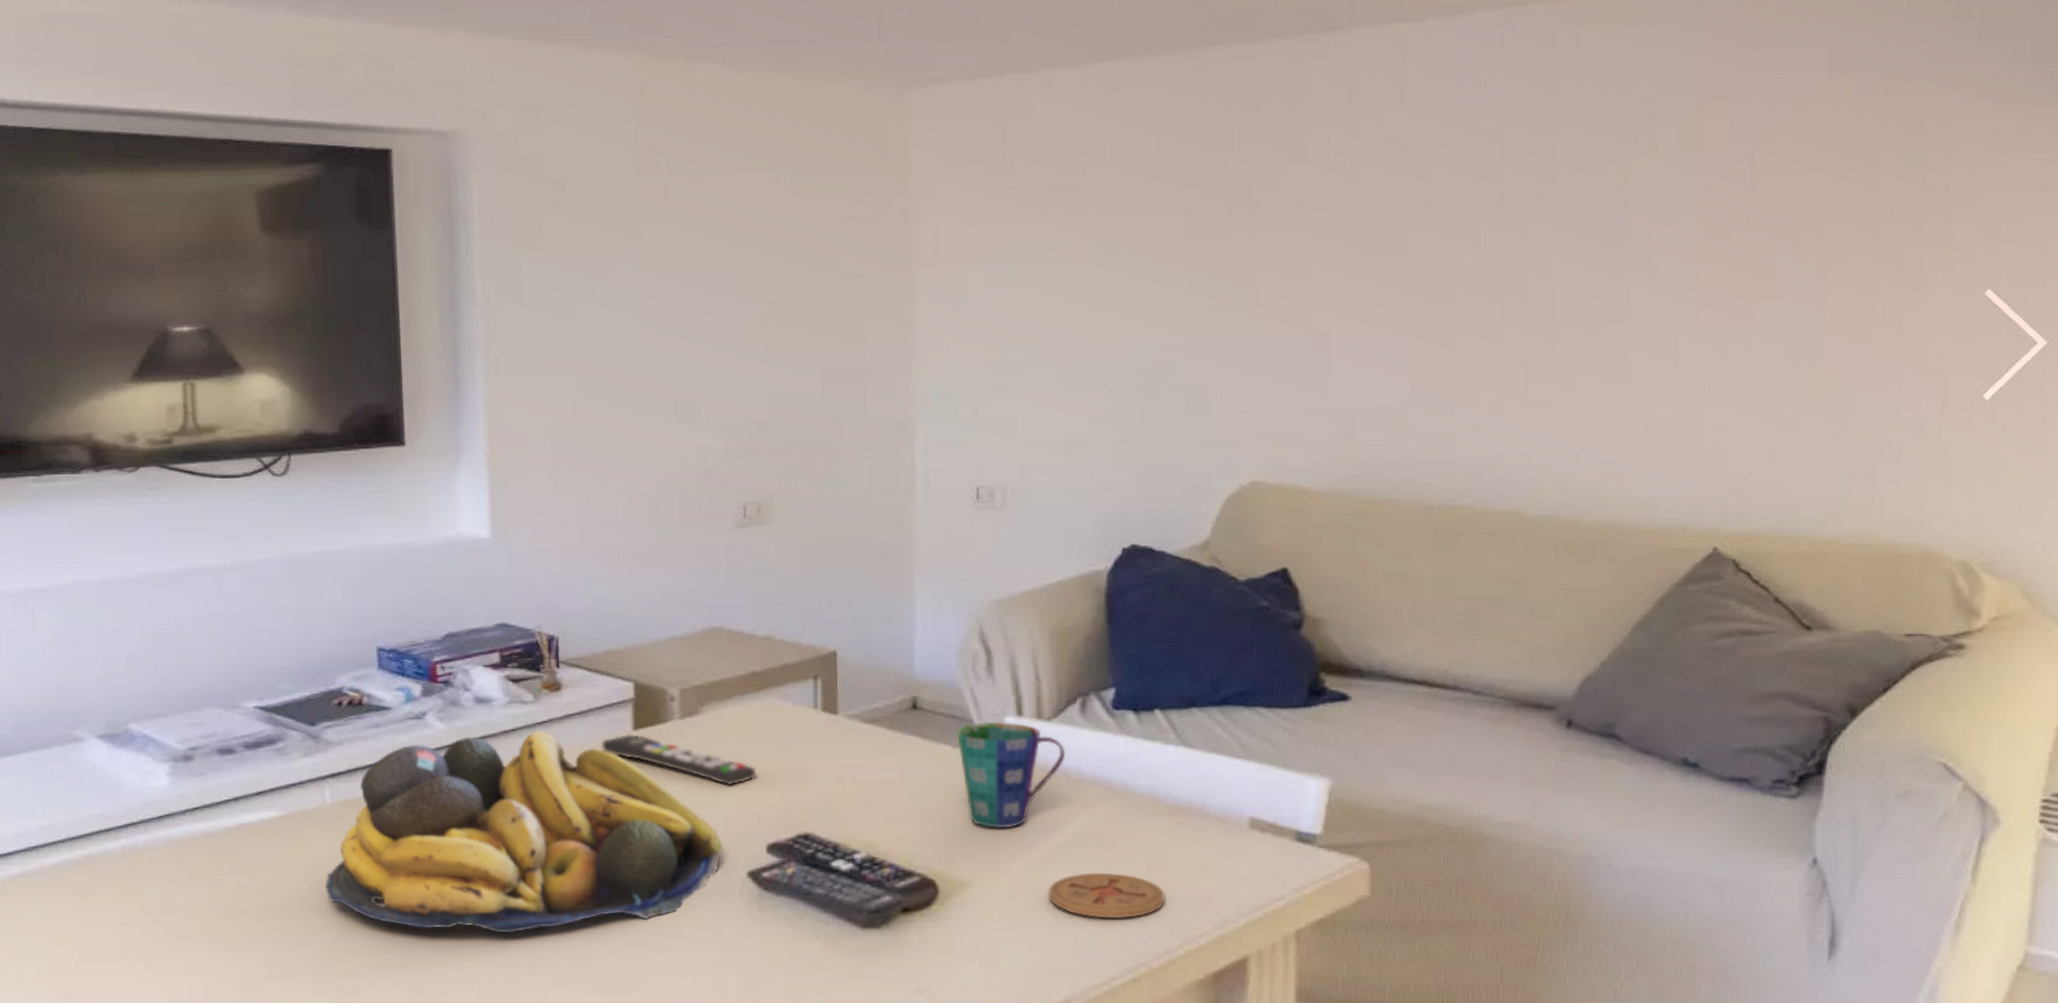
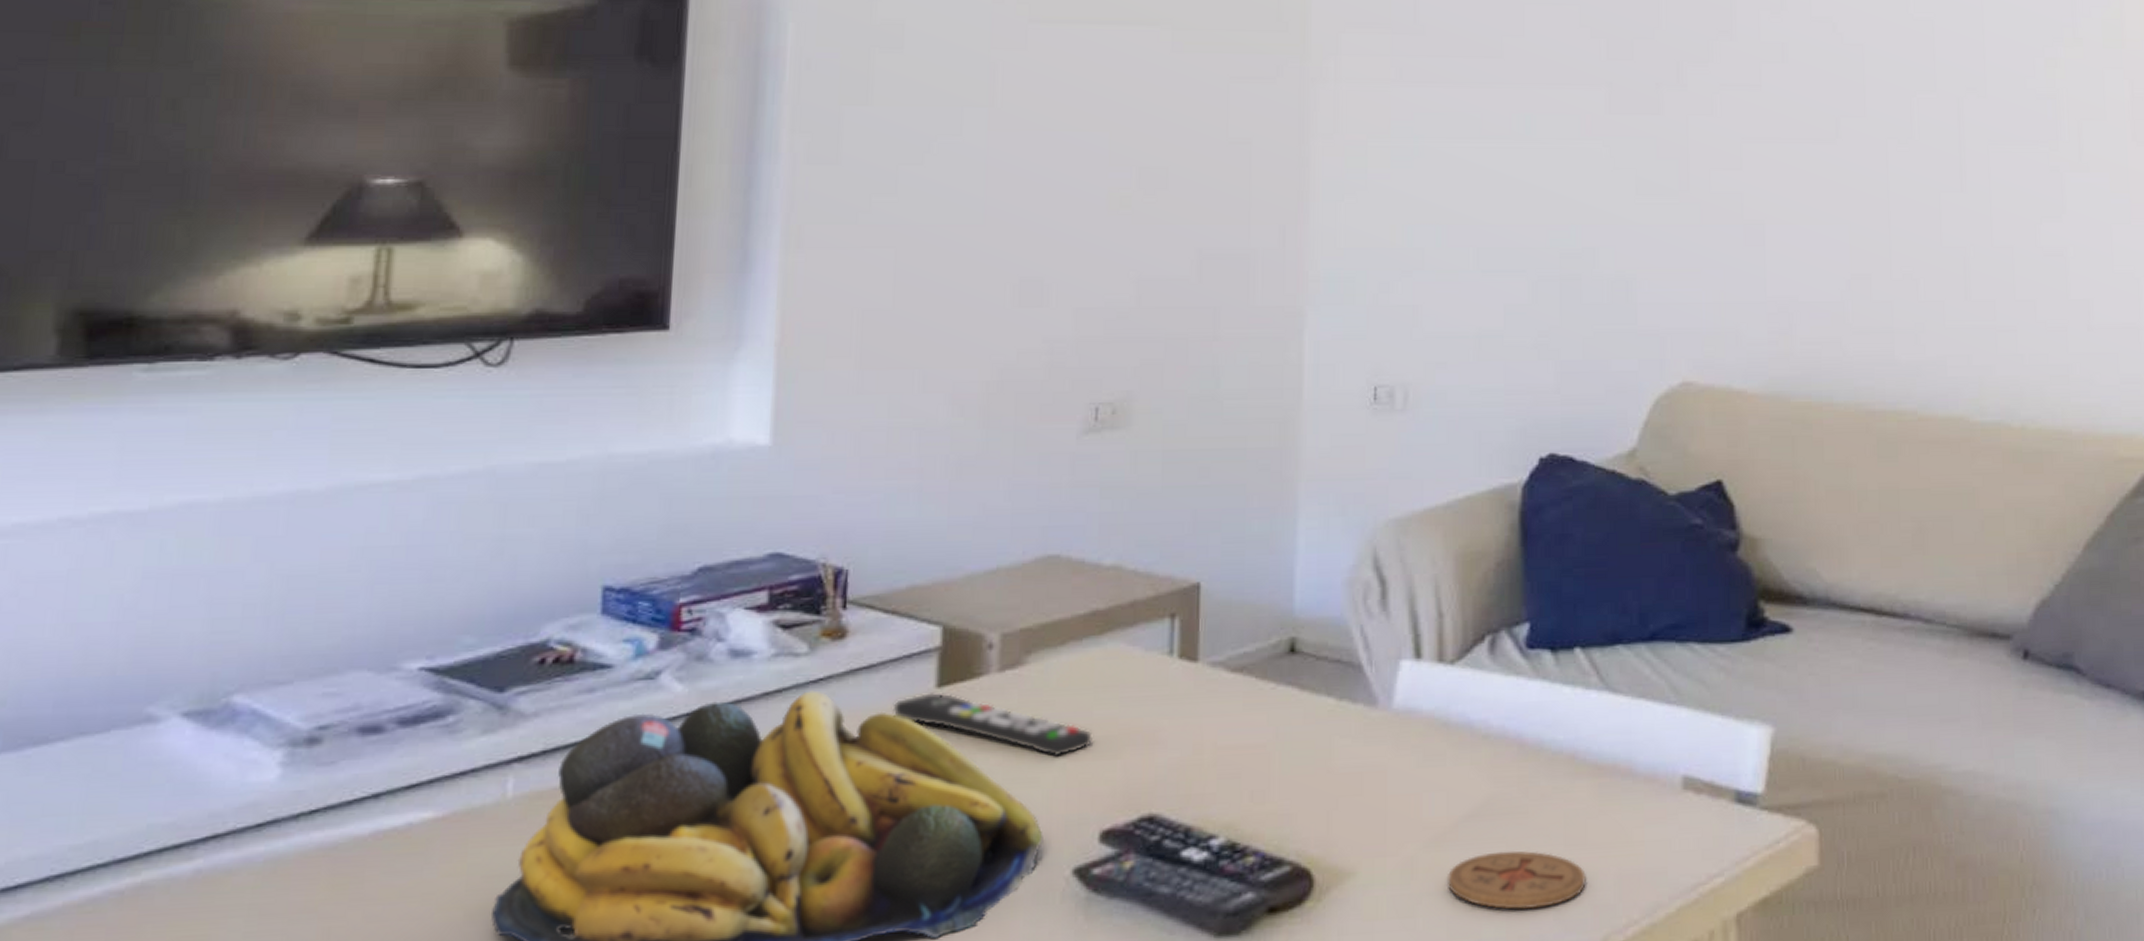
cup: present [956,721,1066,829] -> none [1341,666,1471,801]

